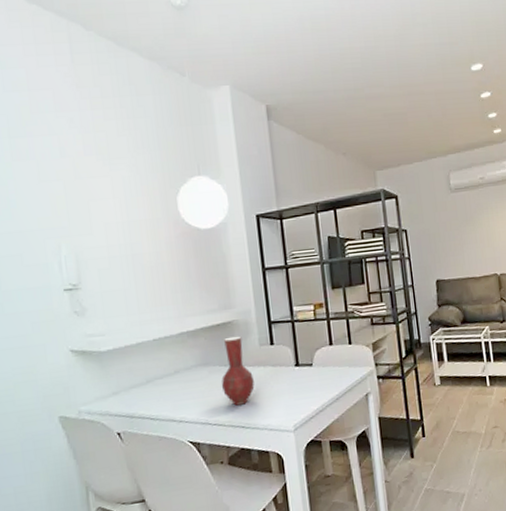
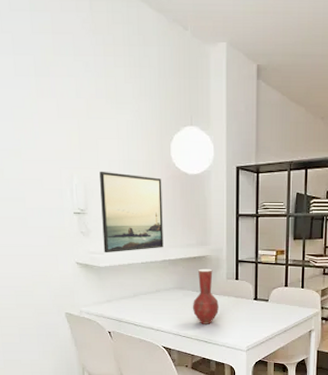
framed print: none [94,236,179,334] -> present [100,171,163,253]

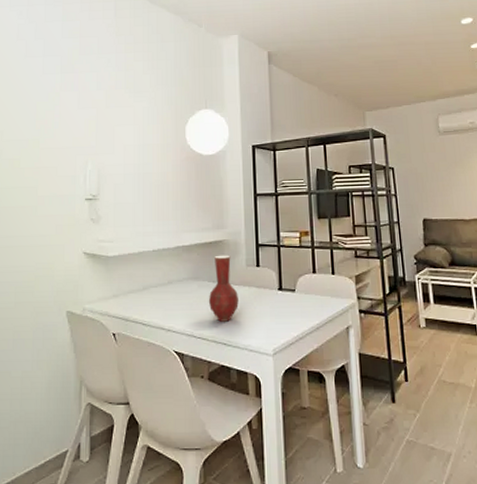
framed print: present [100,171,163,253] -> none [113,156,177,241]

